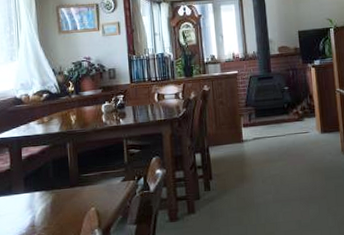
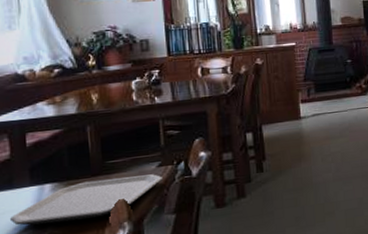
plate: none [10,188,126,227] -> present [10,174,162,226]

